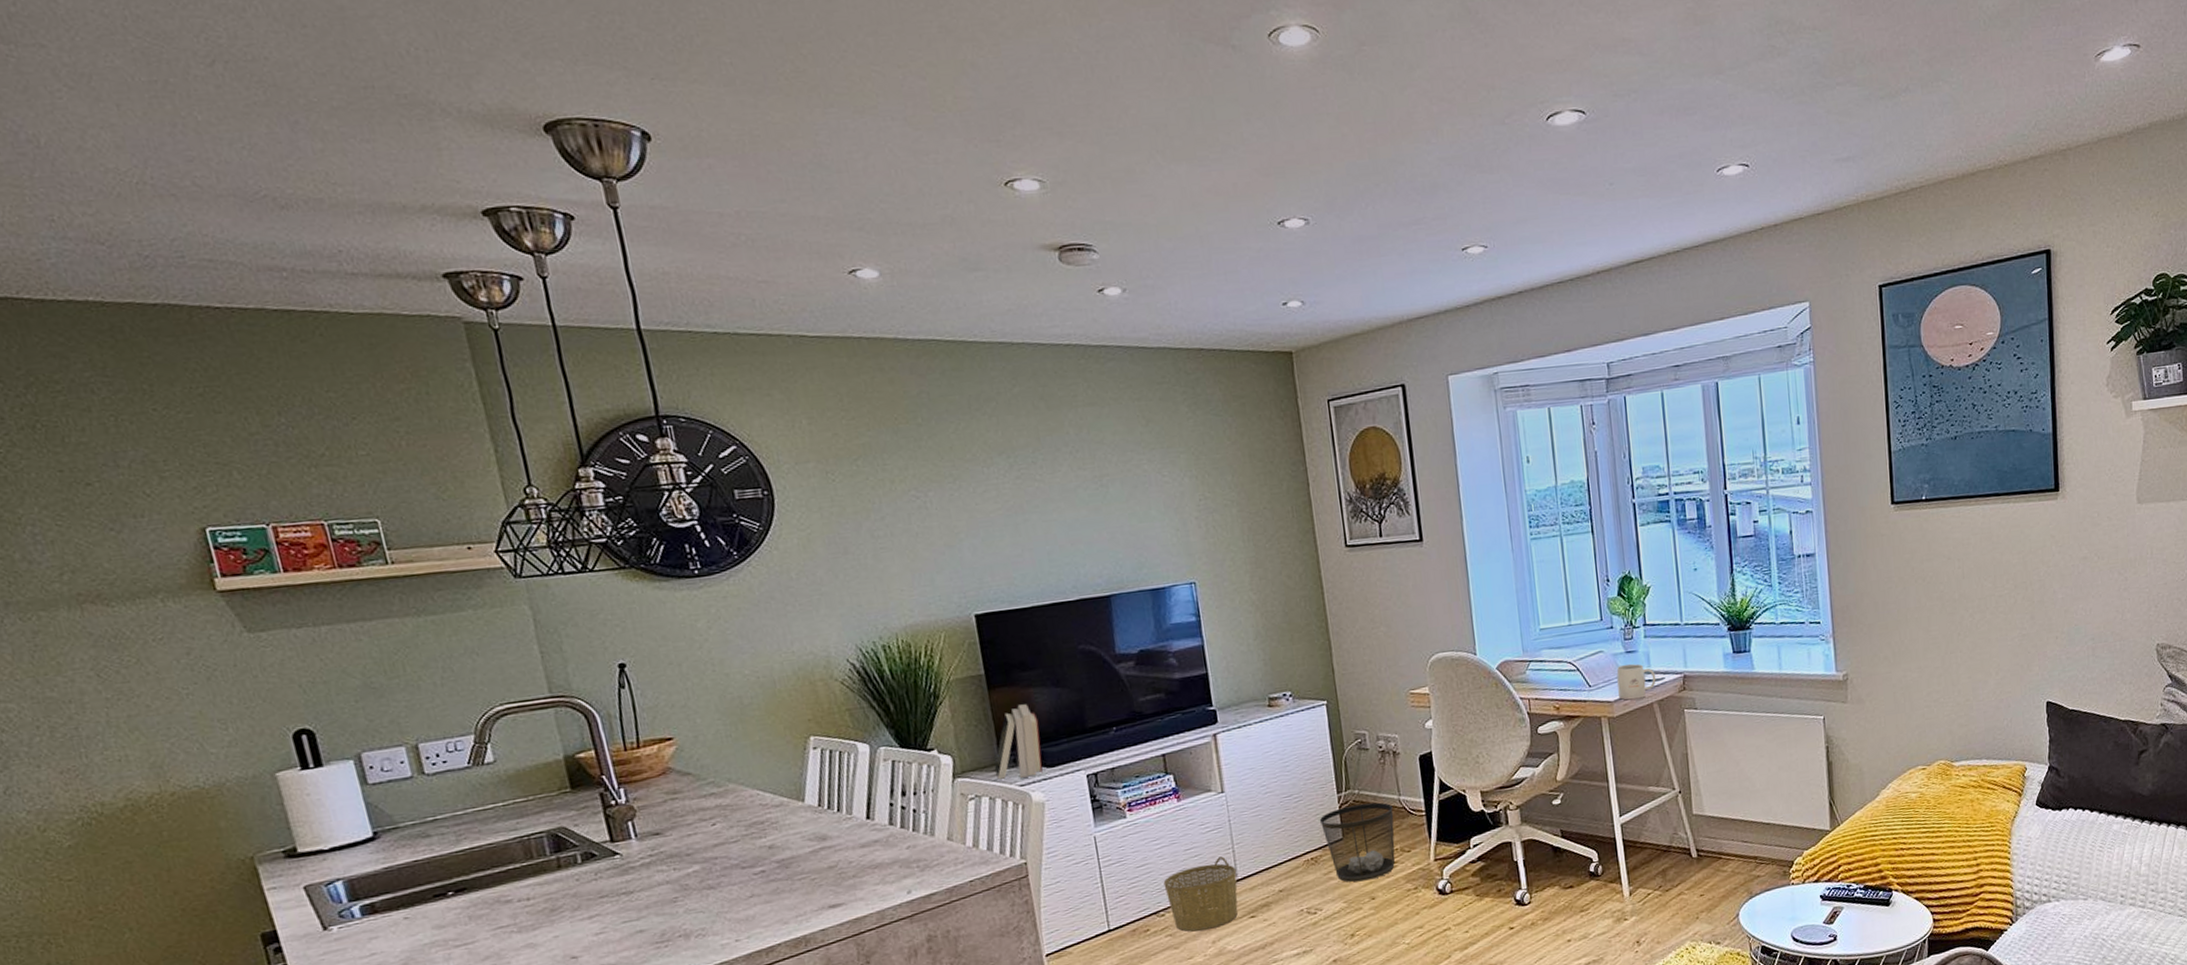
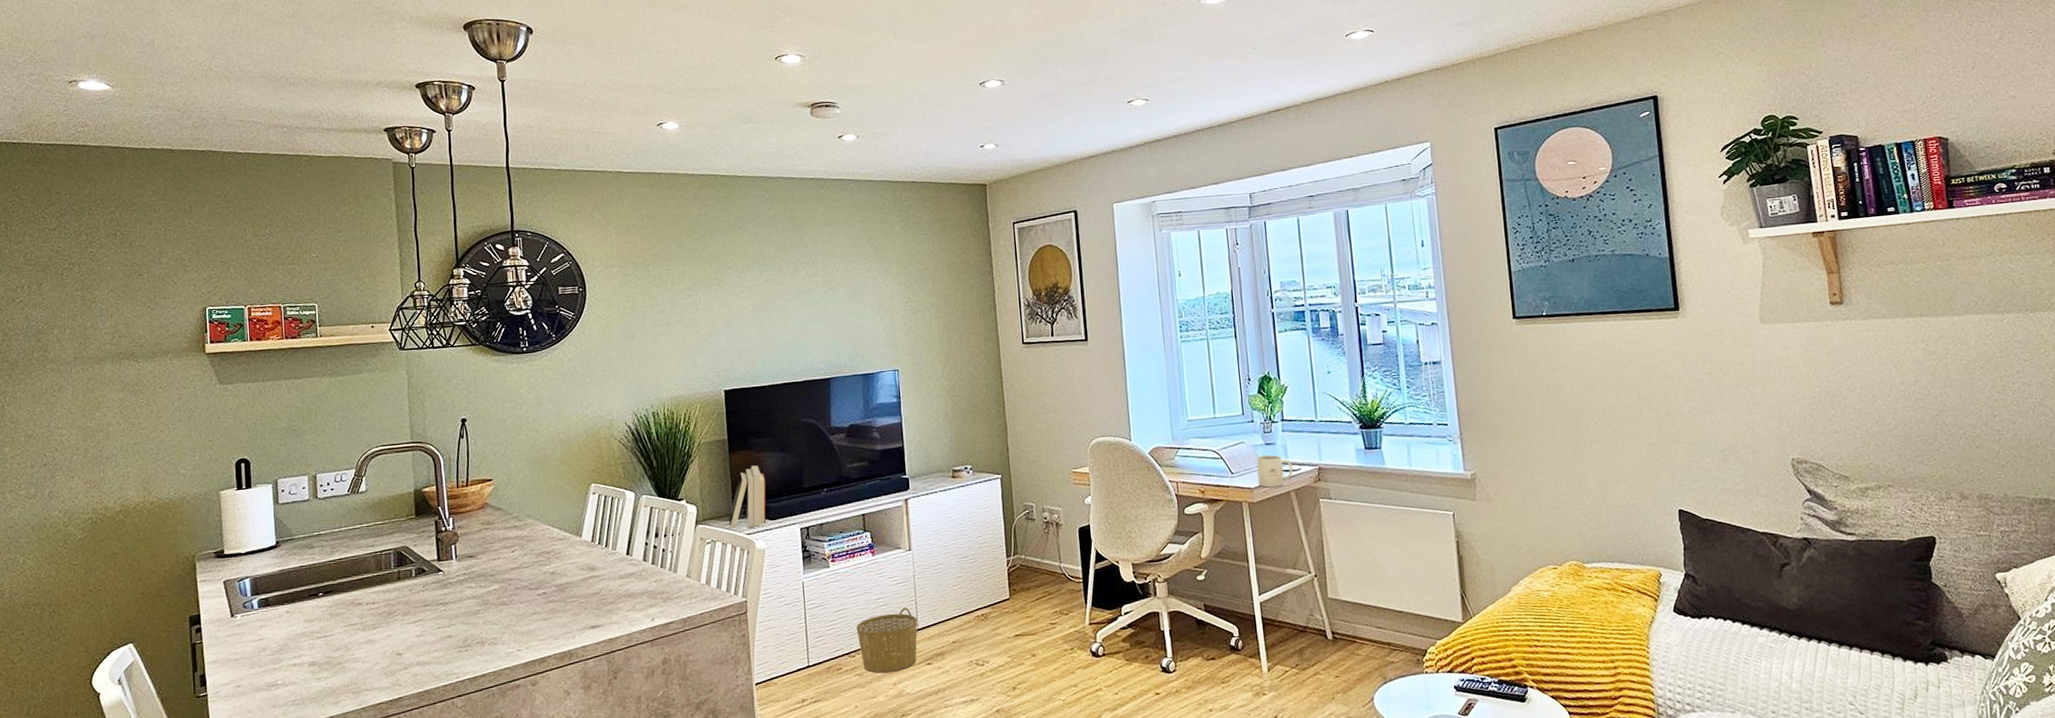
waste bin: present [1319,802,1396,882] -> none [990,567,1055,639]

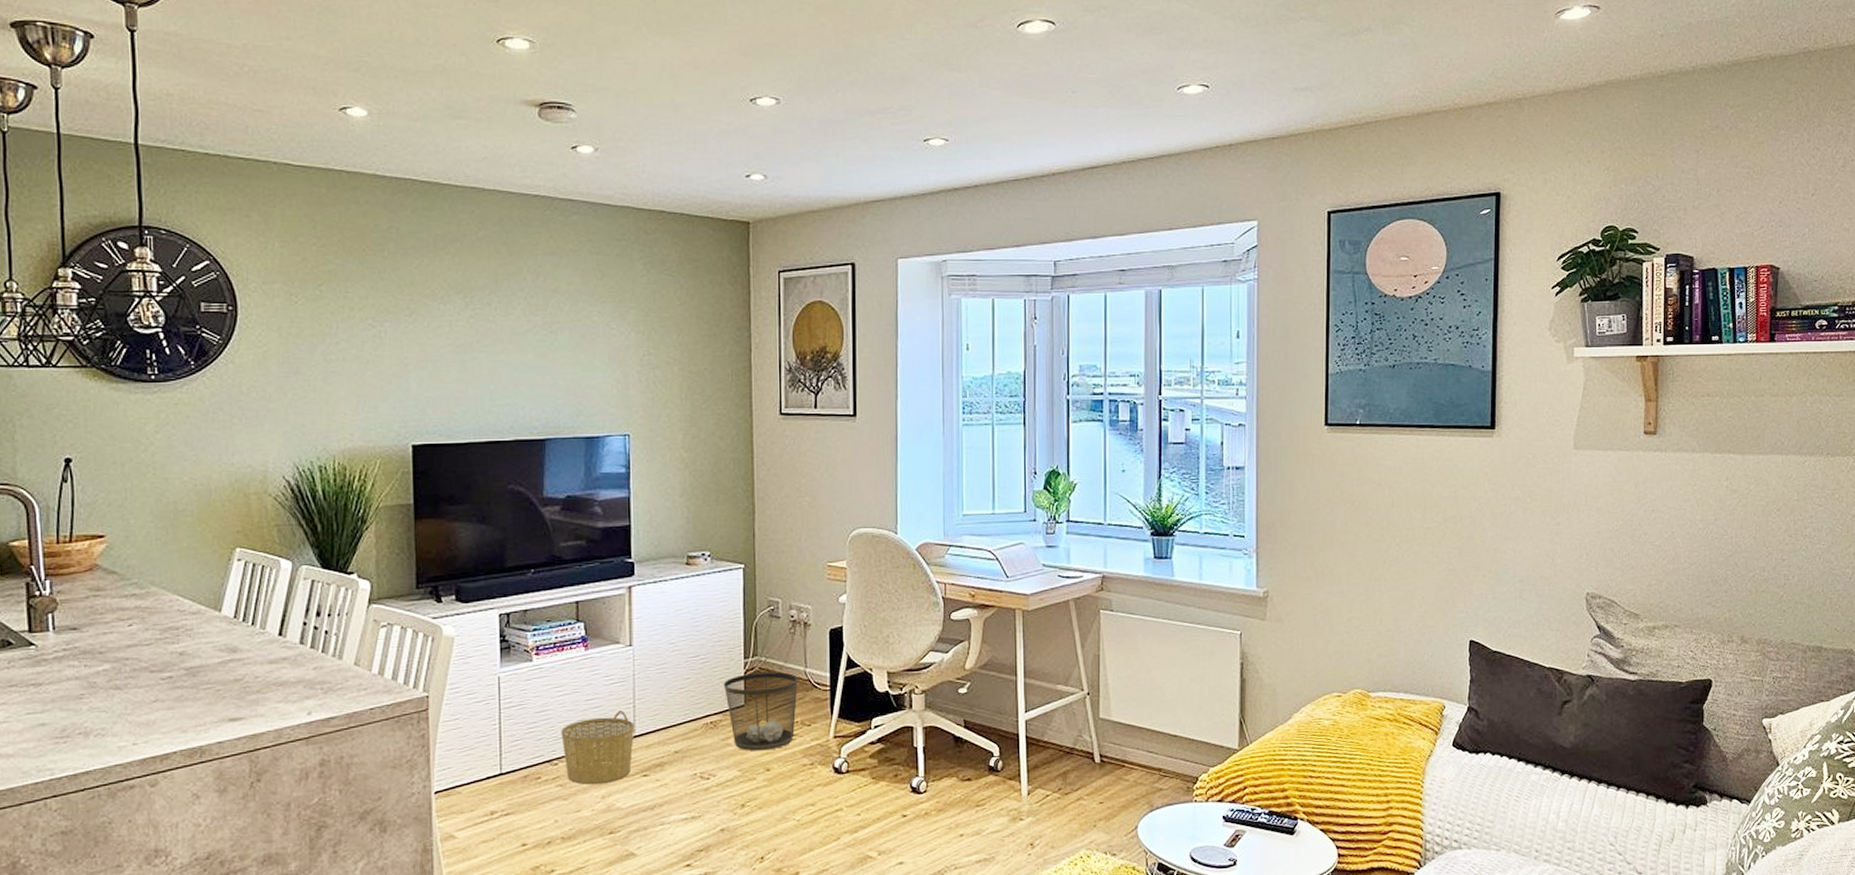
books: present [728,465,766,529] -> none [410,537,460,611]
waste bin: none [990,567,1055,639] -> present [723,671,798,751]
mug: present [1256,455,1293,488] -> none [1034,558,1074,595]

